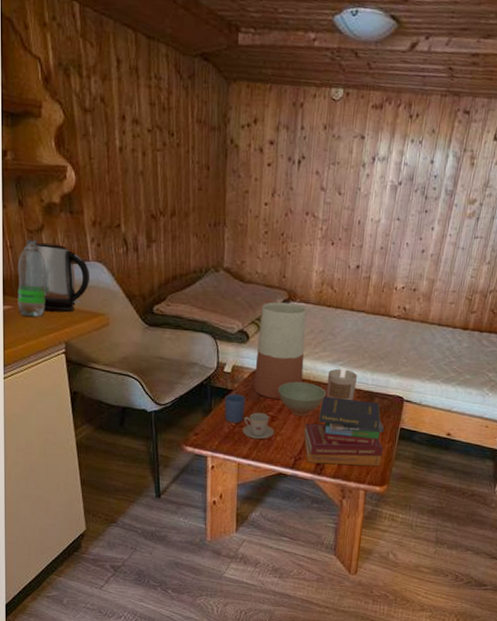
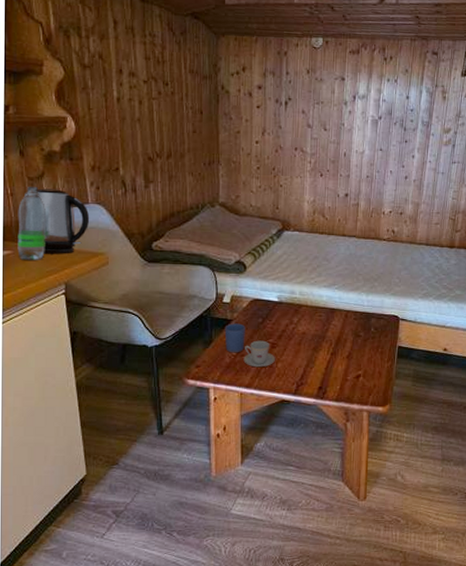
vase: present [253,302,307,401] -> none [253,232,301,327]
bowl: present [278,381,326,417] -> none [277,307,324,342]
books: present [303,397,384,467] -> none [304,321,383,388]
candle: present [326,368,358,401] -> none [324,291,354,323]

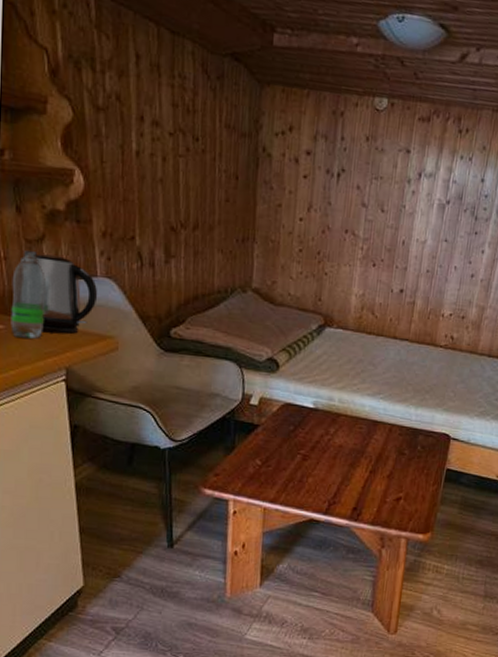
mug: present [224,323,245,353] -> none [249,429,274,463]
teacup: present [243,340,275,368] -> none [269,450,306,482]

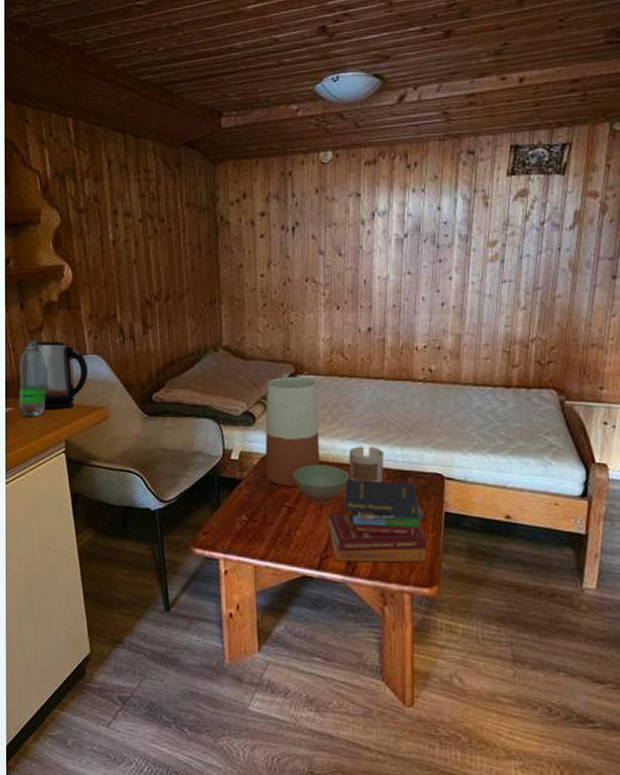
vase: none [283,327,345,438] -> present [265,377,320,488]
bowl: none [311,416,365,456] -> present [293,464,349,506]
books: none [338,433,429,512] -> present [327,480,427,563]
candle: none [364,401,401,439] -> present [348,444,385,483]

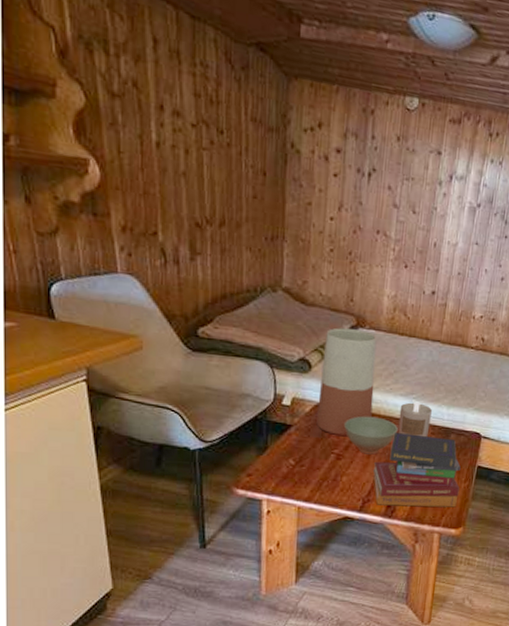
bottle: present [19,340,45,417] -> none [23,244,61,338]
kettle: present [25,341,89,411] -> none [32,247,119,334]

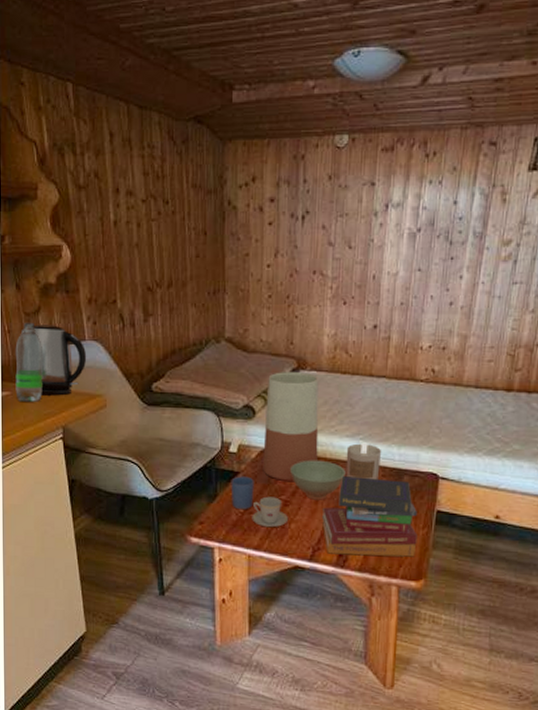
bottle: none [23,244,61,338] -> present [15,323,42,402]
kettle: none [32,247,119,334] -> present [21,324,87,397]
mug: none [282,429,307,463] -> present [231,476,254,510]
teacup: none [303,450,340,481] -> present [252,496,288,528]

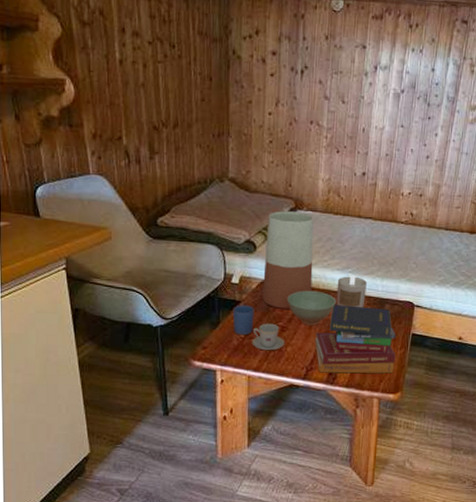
bottle: present [15,323,42,402] -> none [14,154,44,233]
kettle: present [21,324,87,397] -> none [21,156,91,228]

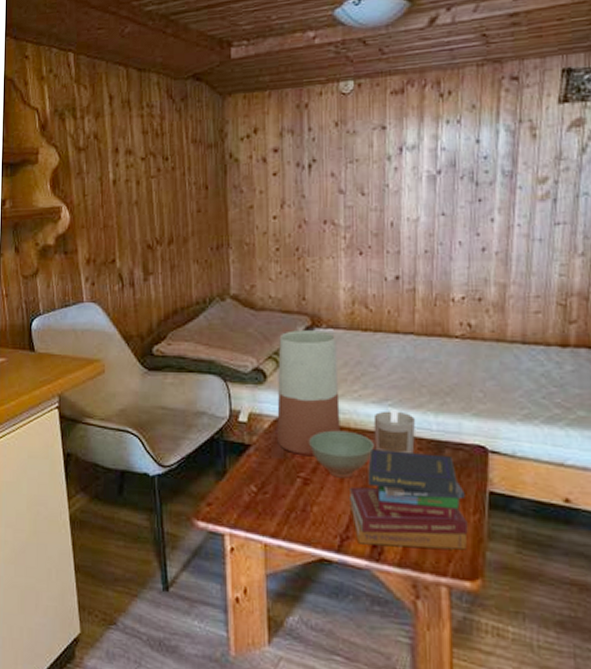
mug: present [232,305,254,336] -> none [241,449,268,490]
teacup: present [252,323,284,351] -> none [267,473,309,511]

